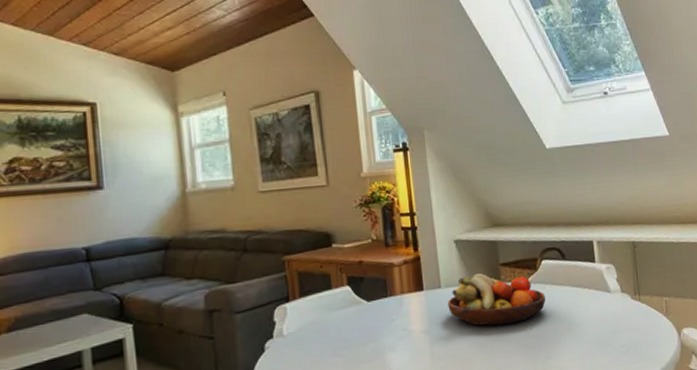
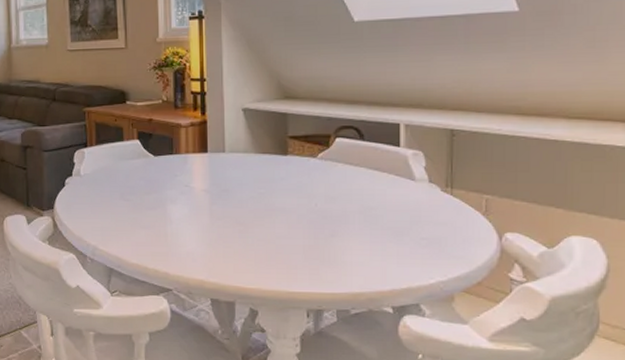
fruit bowl: present [448,273,546,326] -> none [230,143,335,196]

